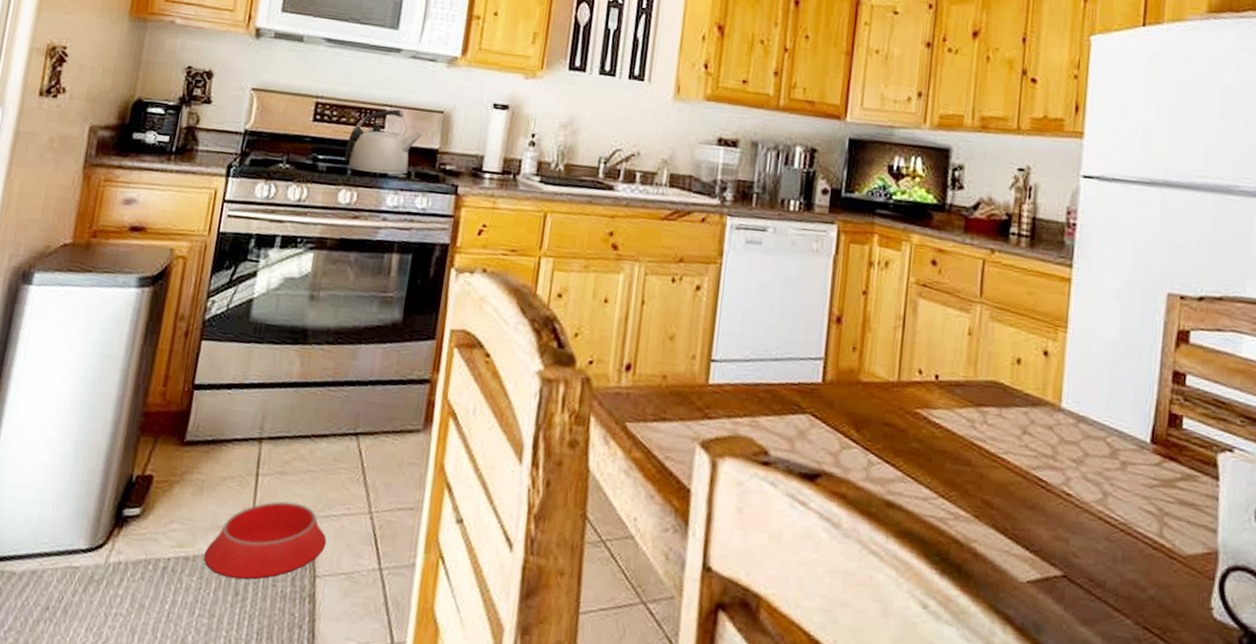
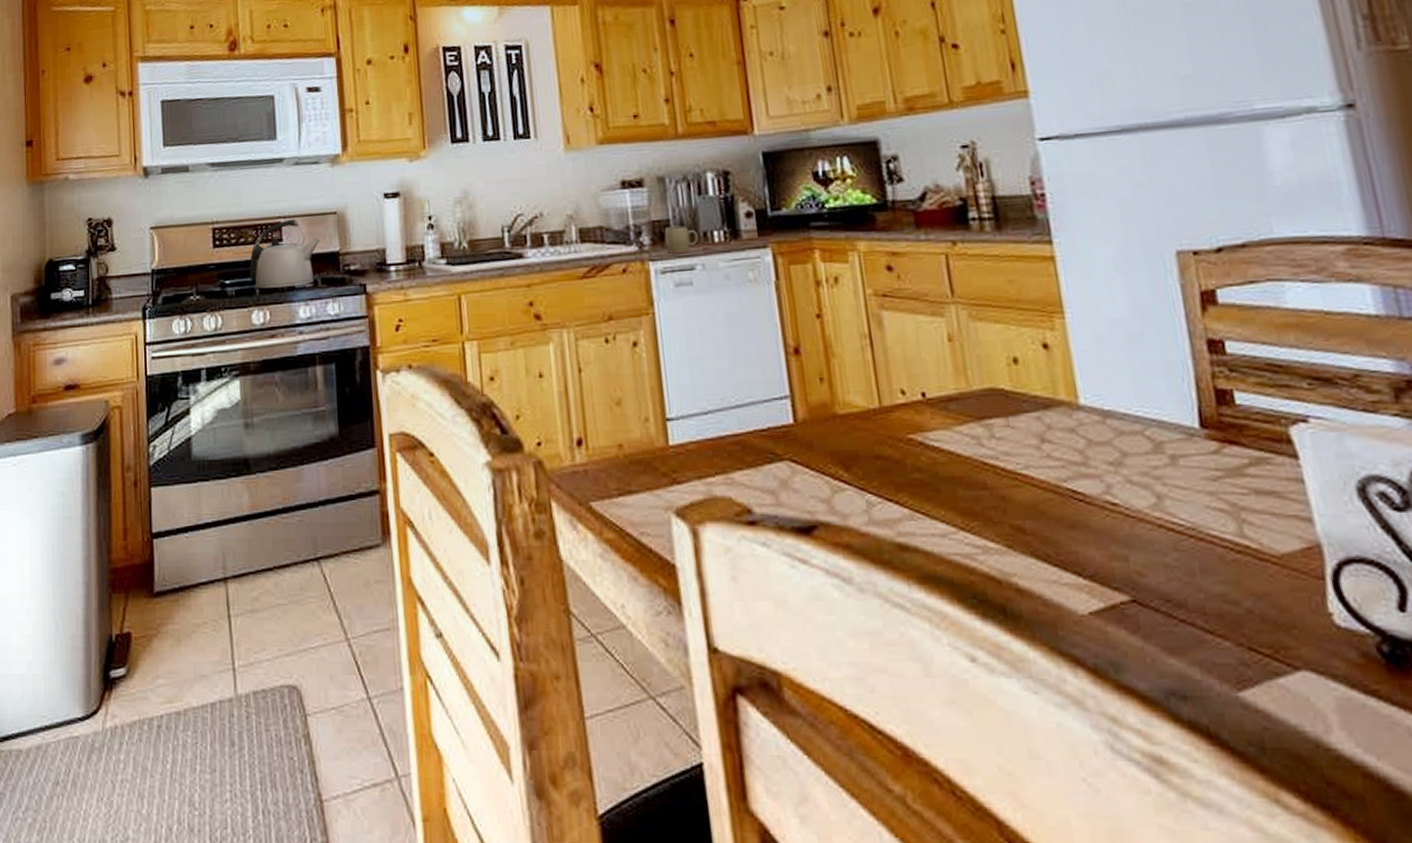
pet bowl: present [203,501,327,579] -> none [194,640,310,727]
mug: none [745,188,776,215] -> present [664,225,698,254]

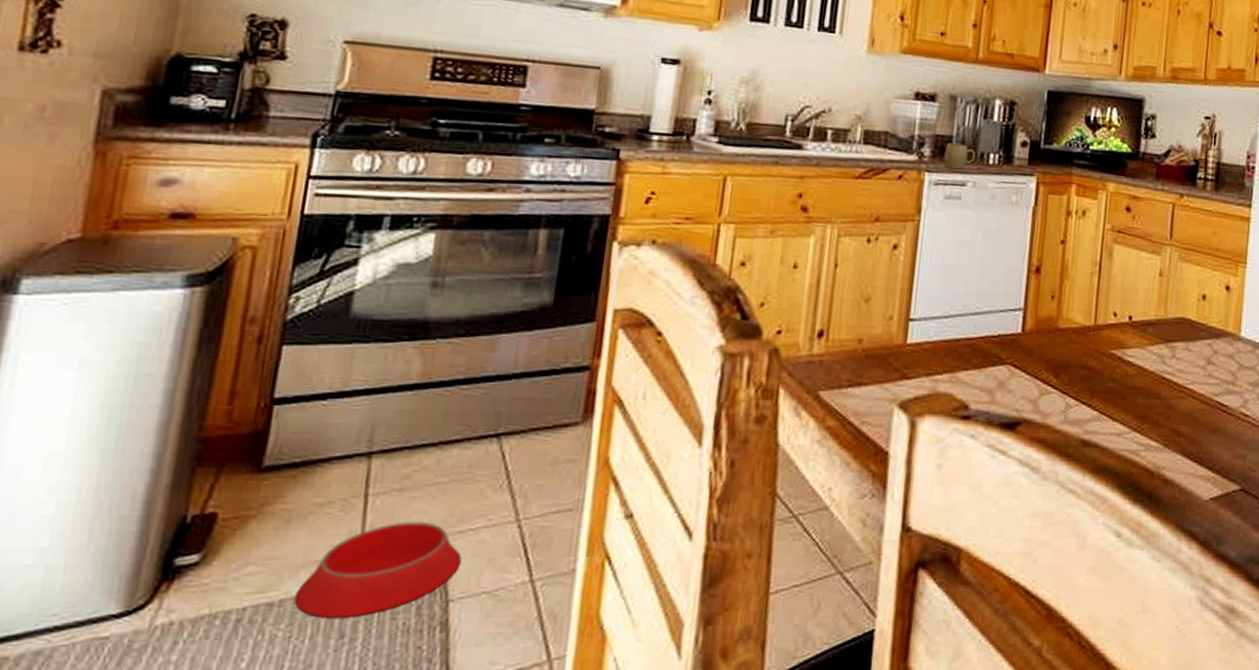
pet bowl: none [194,640,310,727] -> present [294,521,462,618]
kettle: present [249,219,320,290] -> none [473,65,574,143]

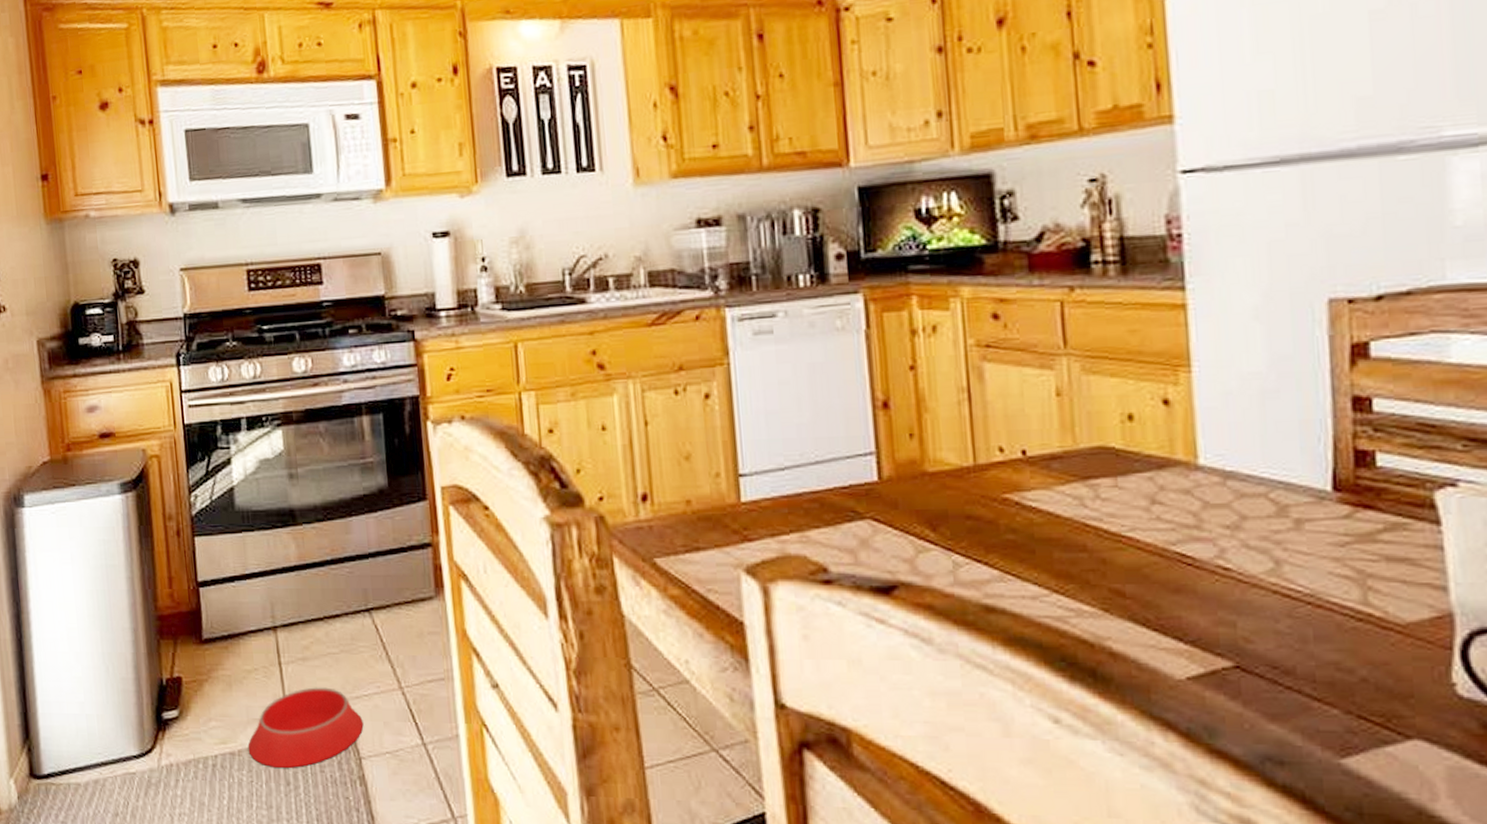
mug: present [943,142,976,169] -> none [743,268,781,299]

